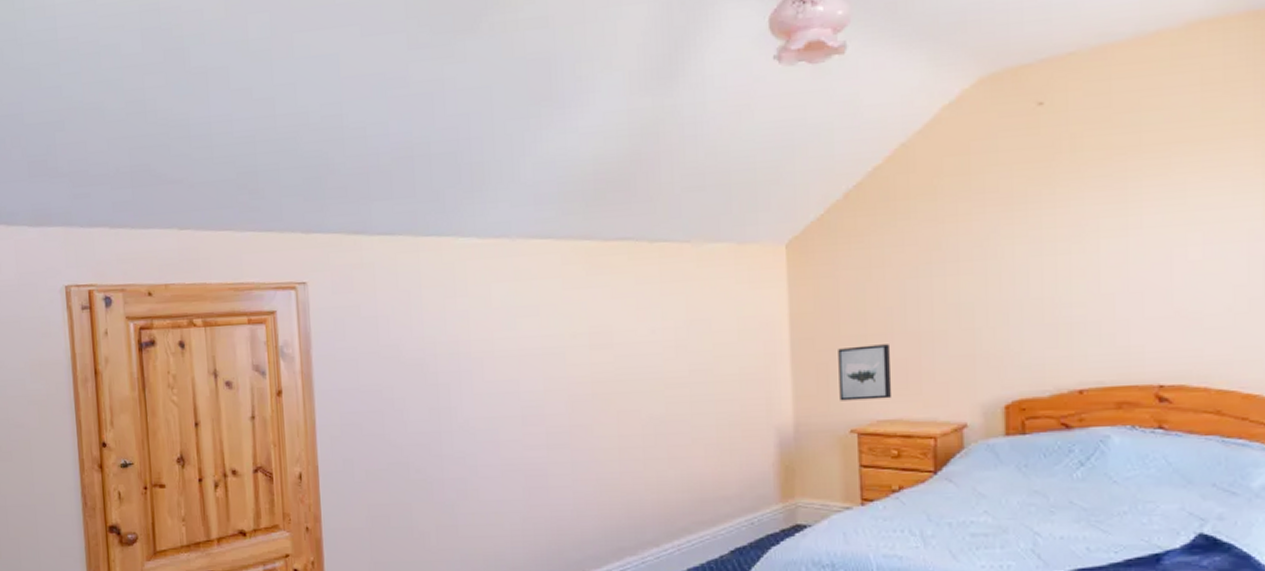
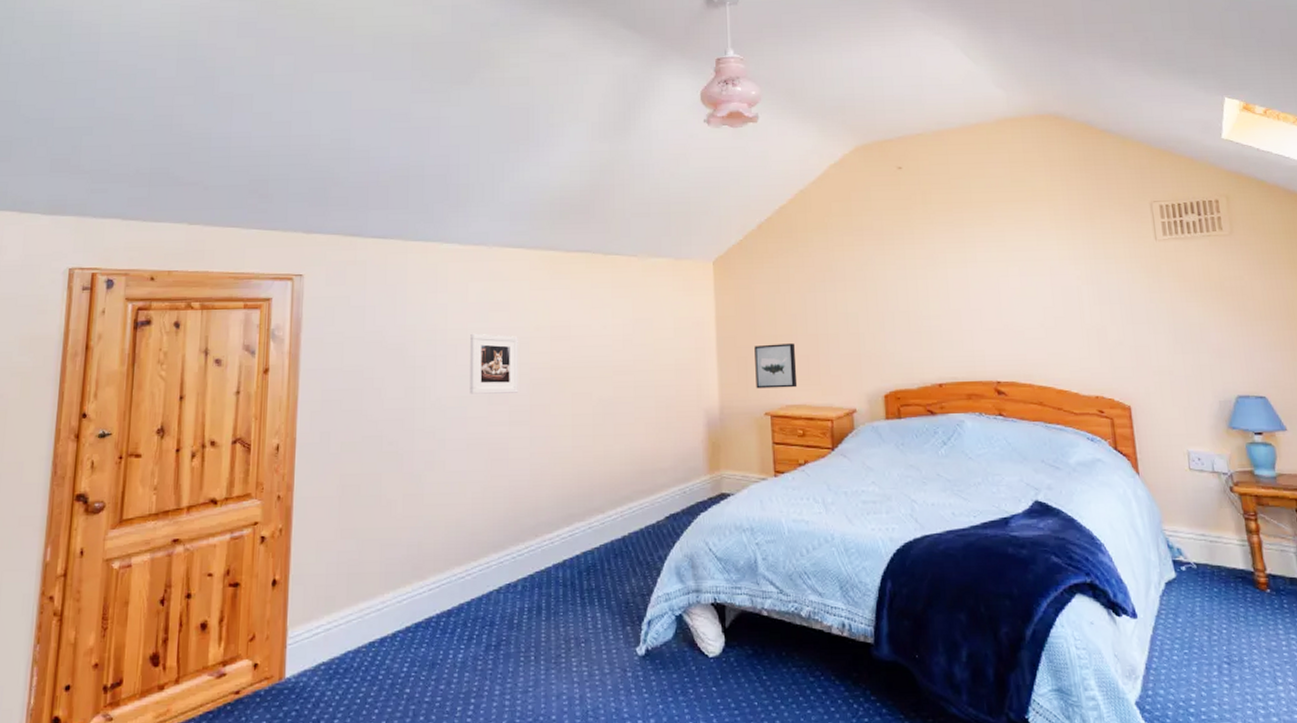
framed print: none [497,343,555,415] -> present [470,333,519,394]

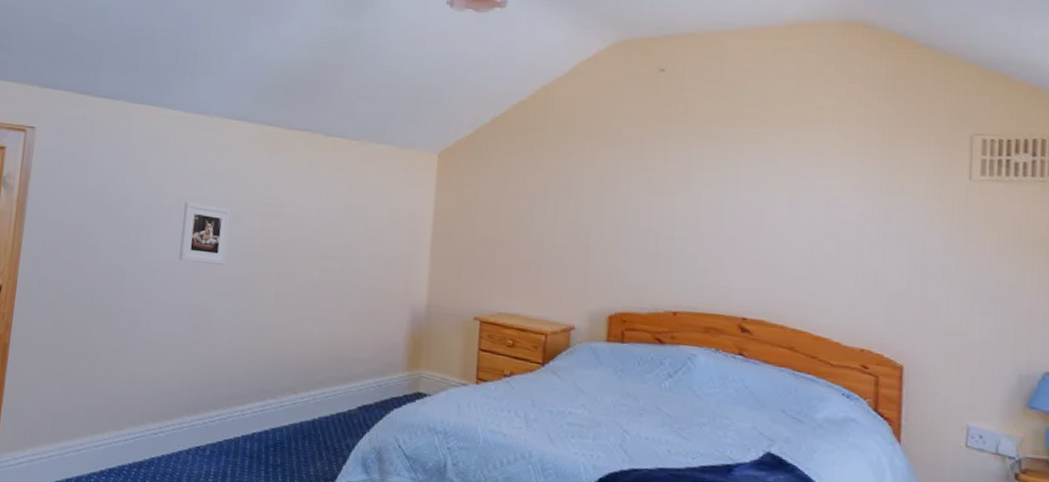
wall art: present [754,343,798,389] -> none [468,246,515,296]

